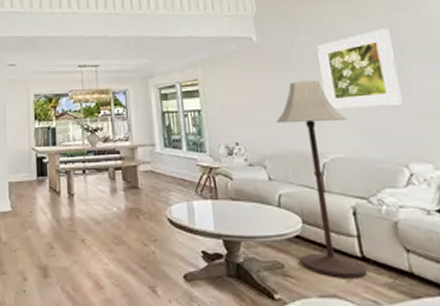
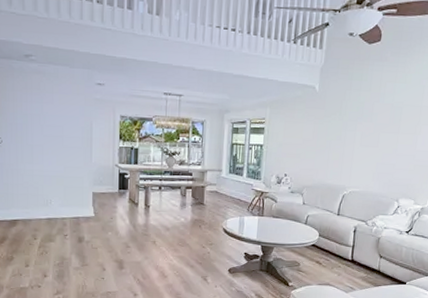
floor lamp: present [276,79,368,279] -> none [311,129,368,274]
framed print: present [317,28,403,109] -> none [357,93,417,156]

